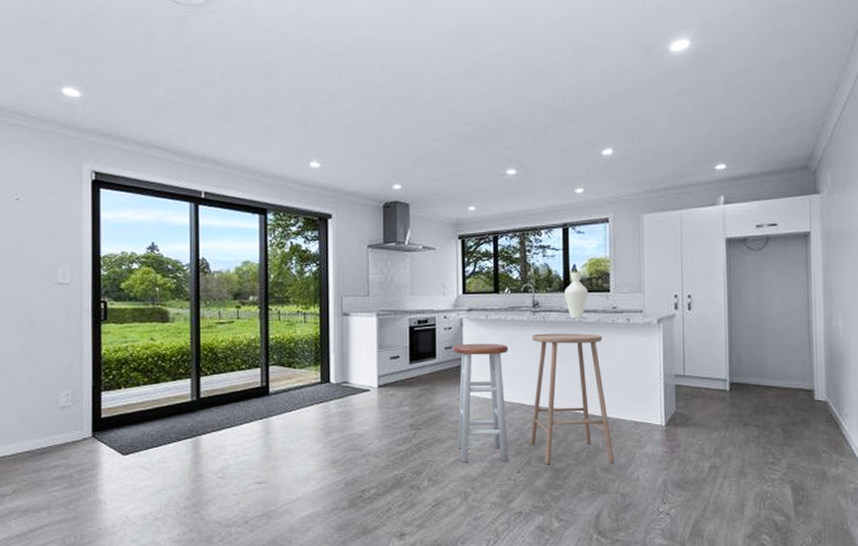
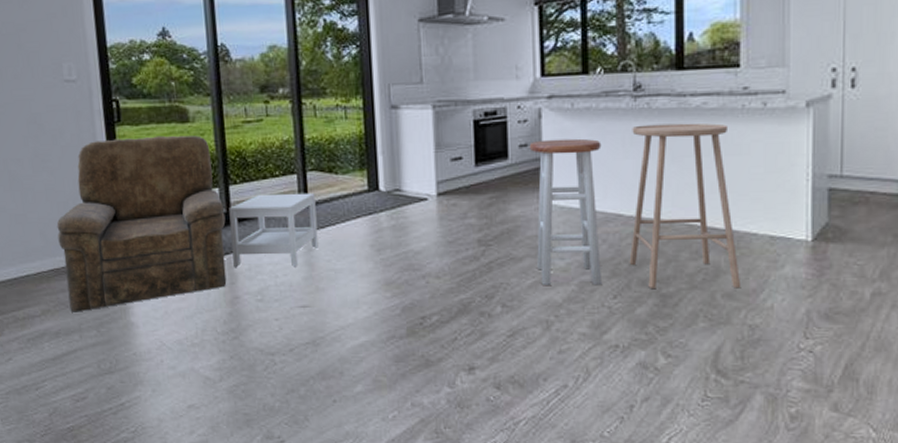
armchair: none [36,333,195,491] -> present [56,135,227,312]
side table: none [199,384,276,449] -> present [229,192,319,268]
vase: present [565,272,588,318] -> none [677,42,709,104]

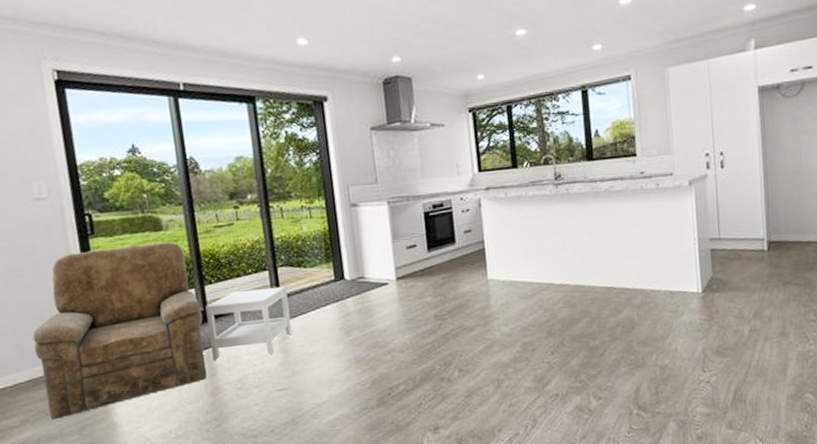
bar stool: present [529,138,603,286] -> none [472,222,542,349]
stool: present [629,123,742,290] -> none [556,203,652,344]

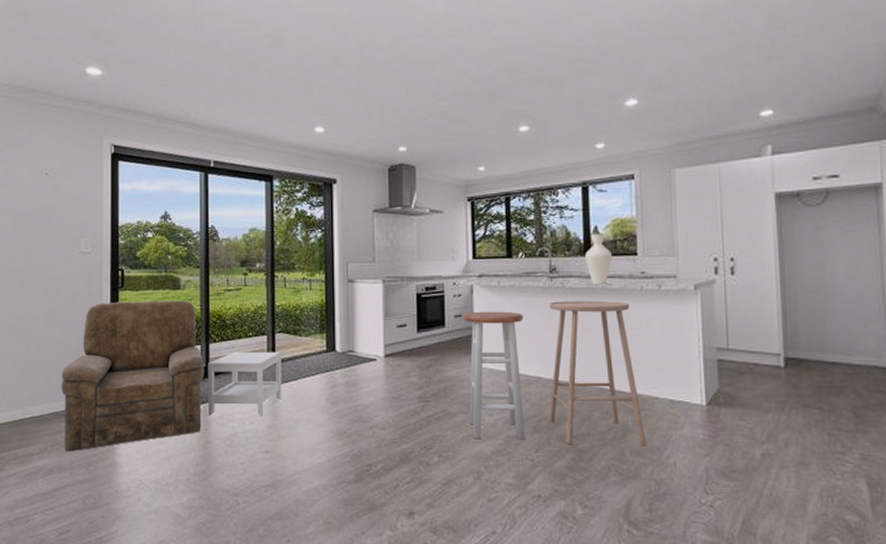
bar stool: none [472,222,542,349] -> present [463,311,526,440]
stool: none [556,203,652,344] -> present [549,300,647,446]
vase: none [588,137,613,188] -> present [585,234,612,285]

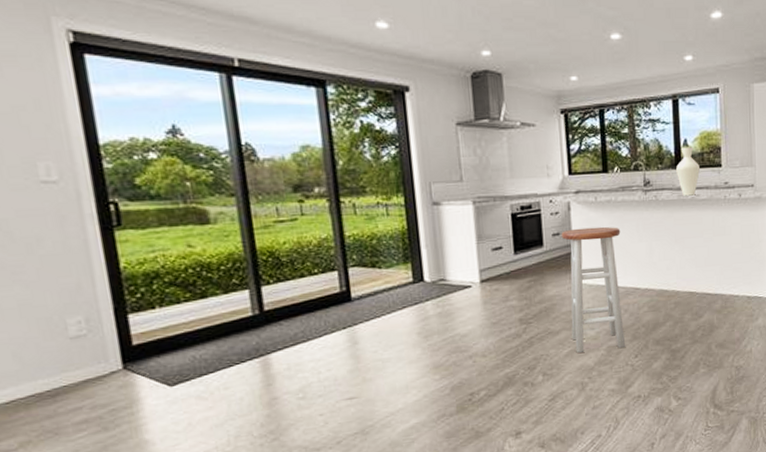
armchair: present [61,300,204,452] -> none [36,237,263,440]
side table: present [208,351,282,416] -> none [262,287,364,369]
stool: present [549,300,647,446] -> none [644,211,729,347]

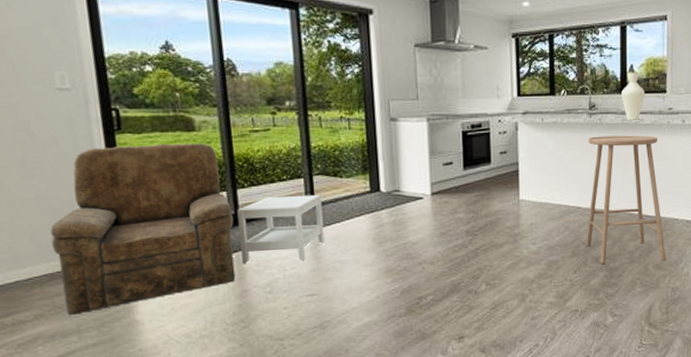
armchair: none [36,237,263,440] -> present [49,143,236,315]
side table: none [262,287,364,369] -> present [237,194,325,264]
bar stool: present [561,226,626,353] -> none [508,147,566,266]
stool: none [644,211,729,347] -> present [586,135,667,265]

